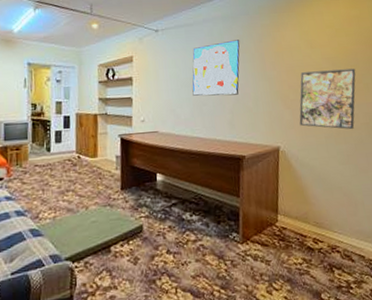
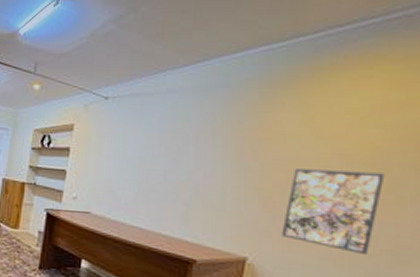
wall art: present [192,40,240,96] -> none [139,117,212,185]

